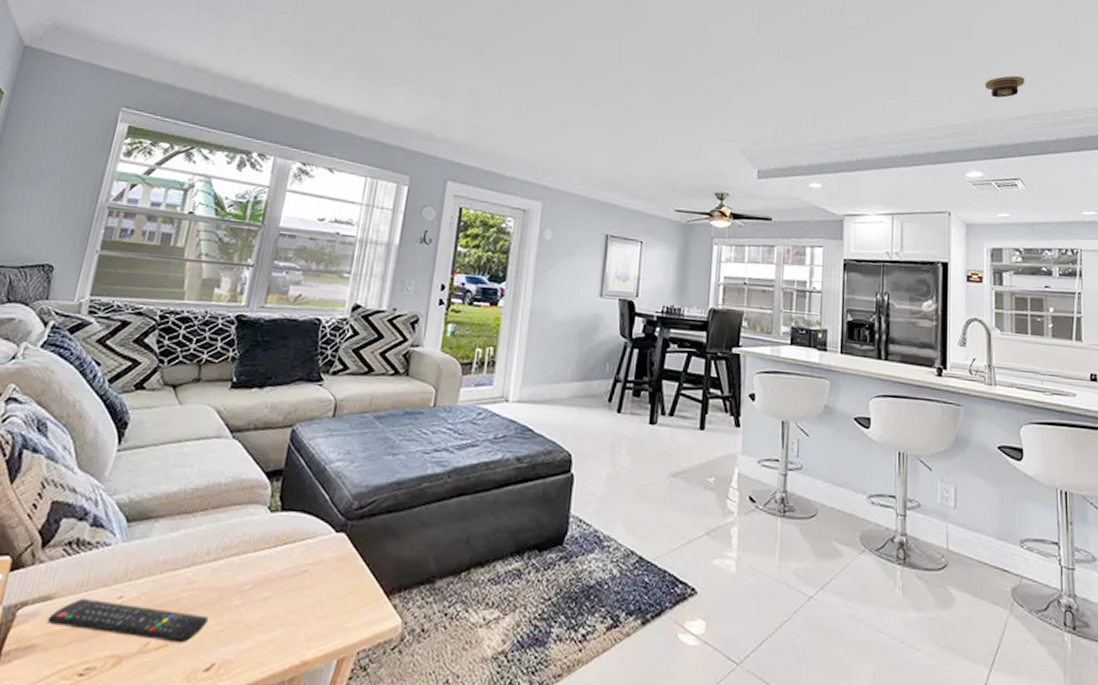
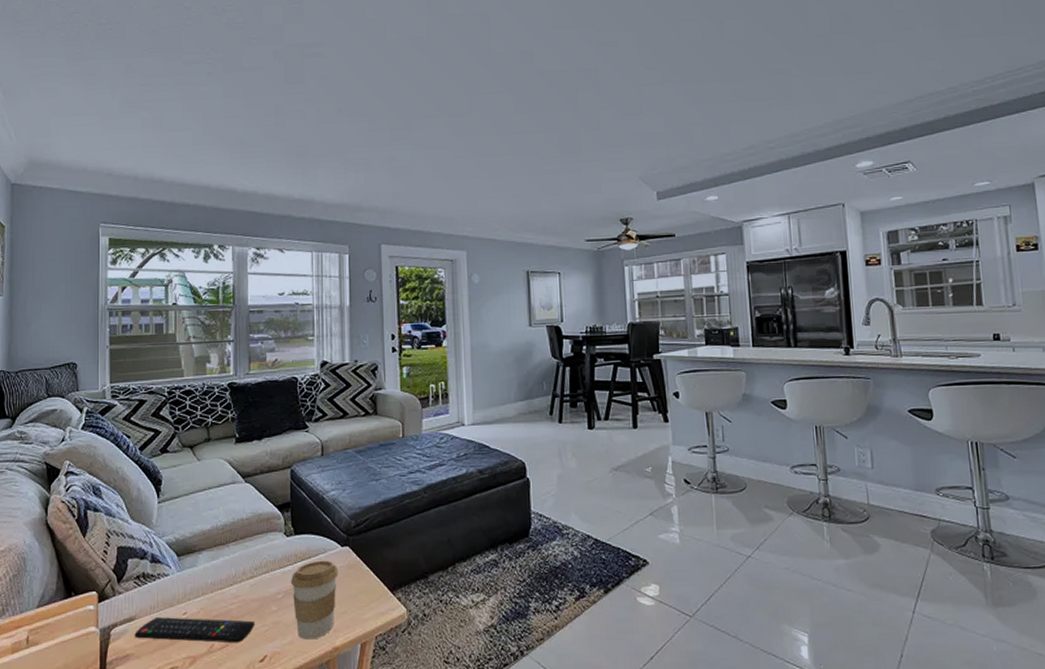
coffee cup: none [260,546,327,648] -> present [291,560,338,640]
recessed light: present [985,75,1025,98] -> none [868,61,908,87]

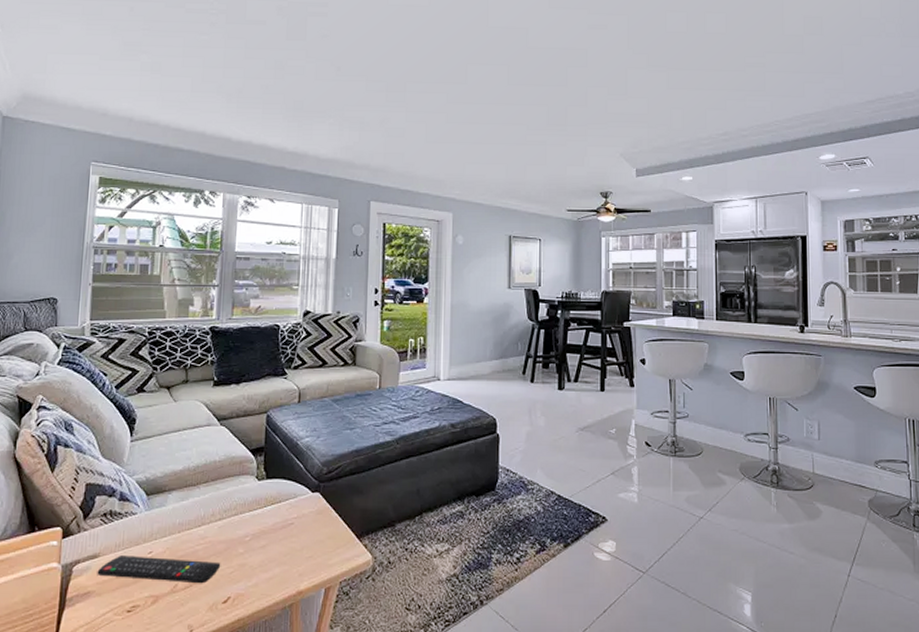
coffee cup: present [291,560,338,640] -> none [260,505,308,583]

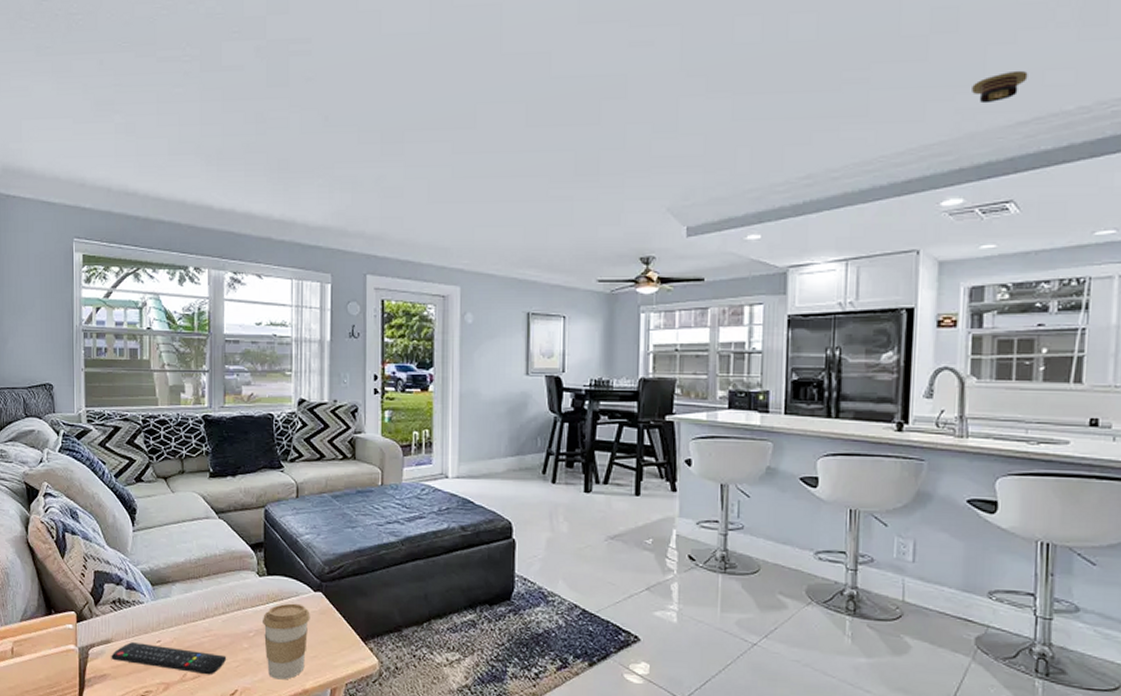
coffee cup: none [260,505,308,583] -> present [263,603,310,680]
recessed light: none [835,64,871,87] -> present [972,70,1028,104]

